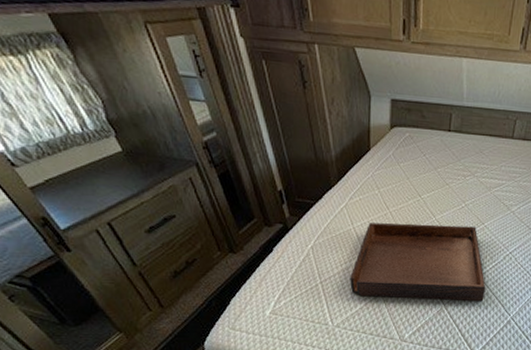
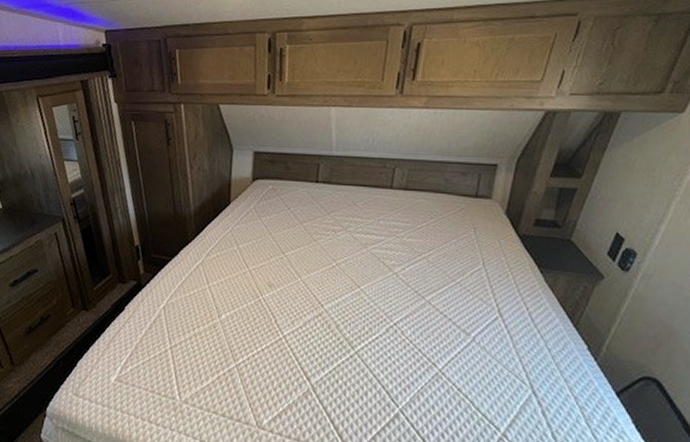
serving tray: present [350,223,486,301] -> none [202,282,365,384]

